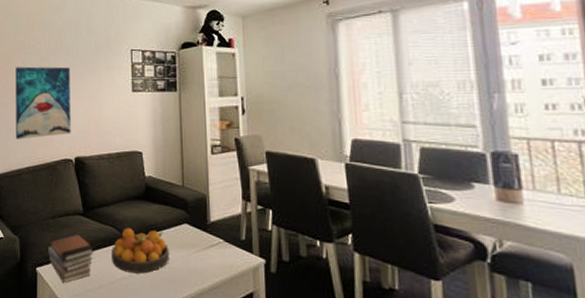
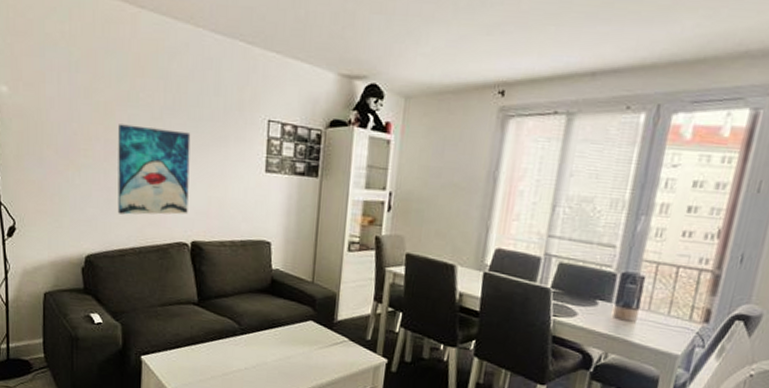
book stack: present [48,232,94,284] -> none [155,322,208,373]
fruit bowl: present [112,227,169,274] -> none [227,320,290,367]

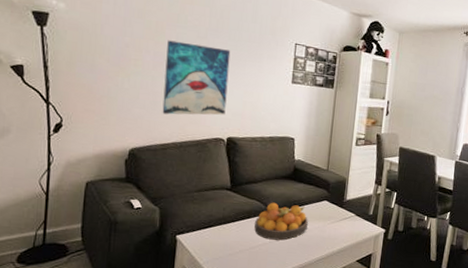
fruit bowl: none [227,320,290,367] -> present [254,202,308,240]

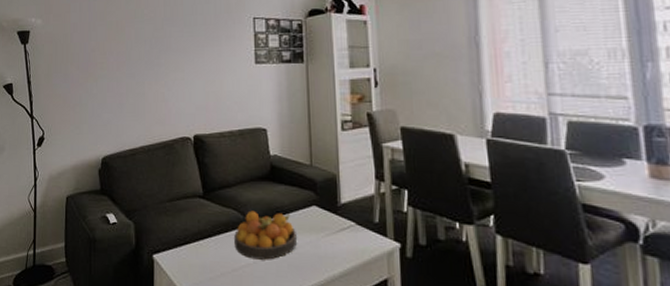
wall art: present [162,40,231,115] -> none [128,37,189,116]

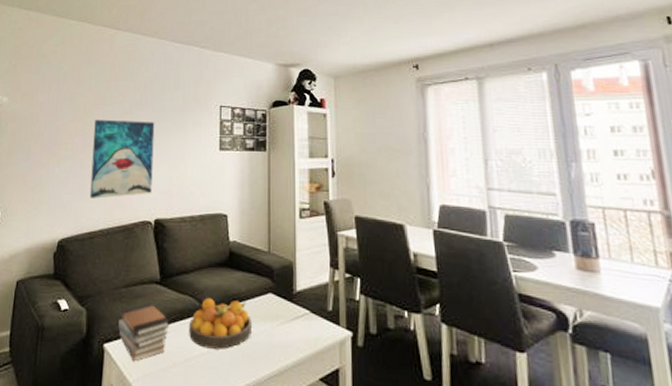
wall art: none [128,37,189,116] -> present [89,119,155,198]
book stack: none [166,216,215,272] -> present [118,303,170,362]

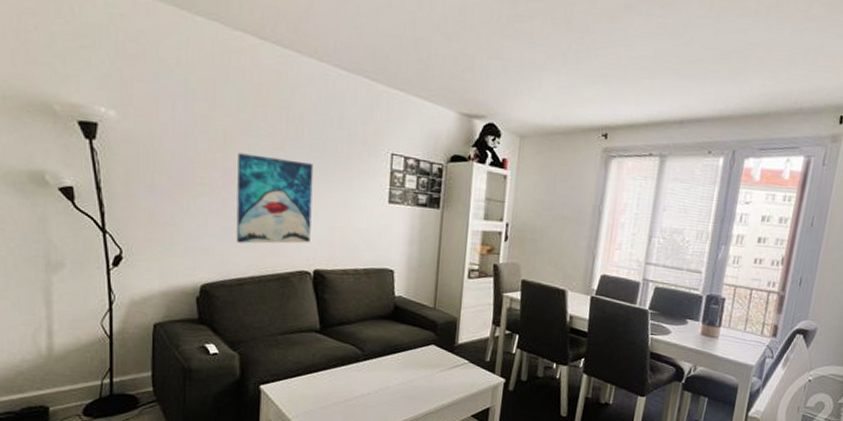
book stack: present [118,303,170,362] -> none [275,350,331,401]
fruit bowl: present [189,297,252,349] -> none [350,346,413,392]

